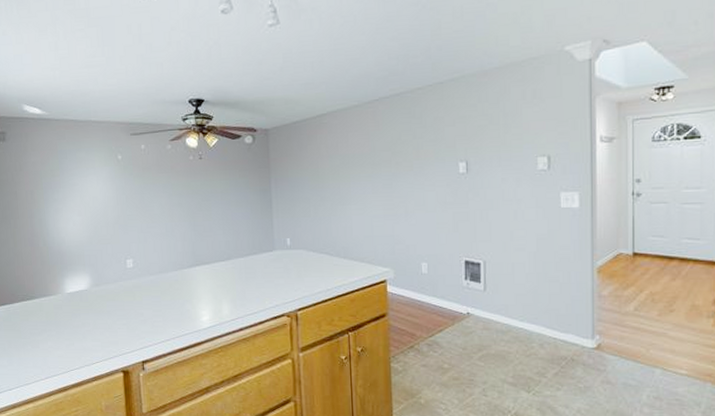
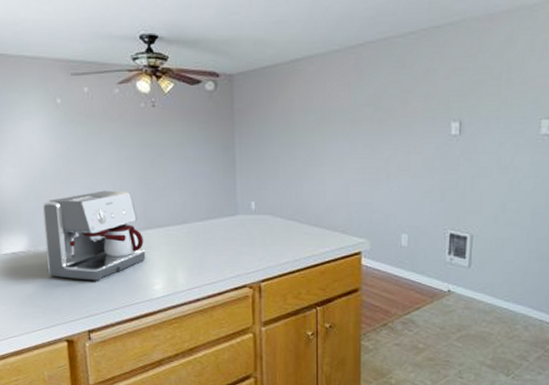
coffee maker: none [103,232,194,315] -> present [42,190,146,281]

